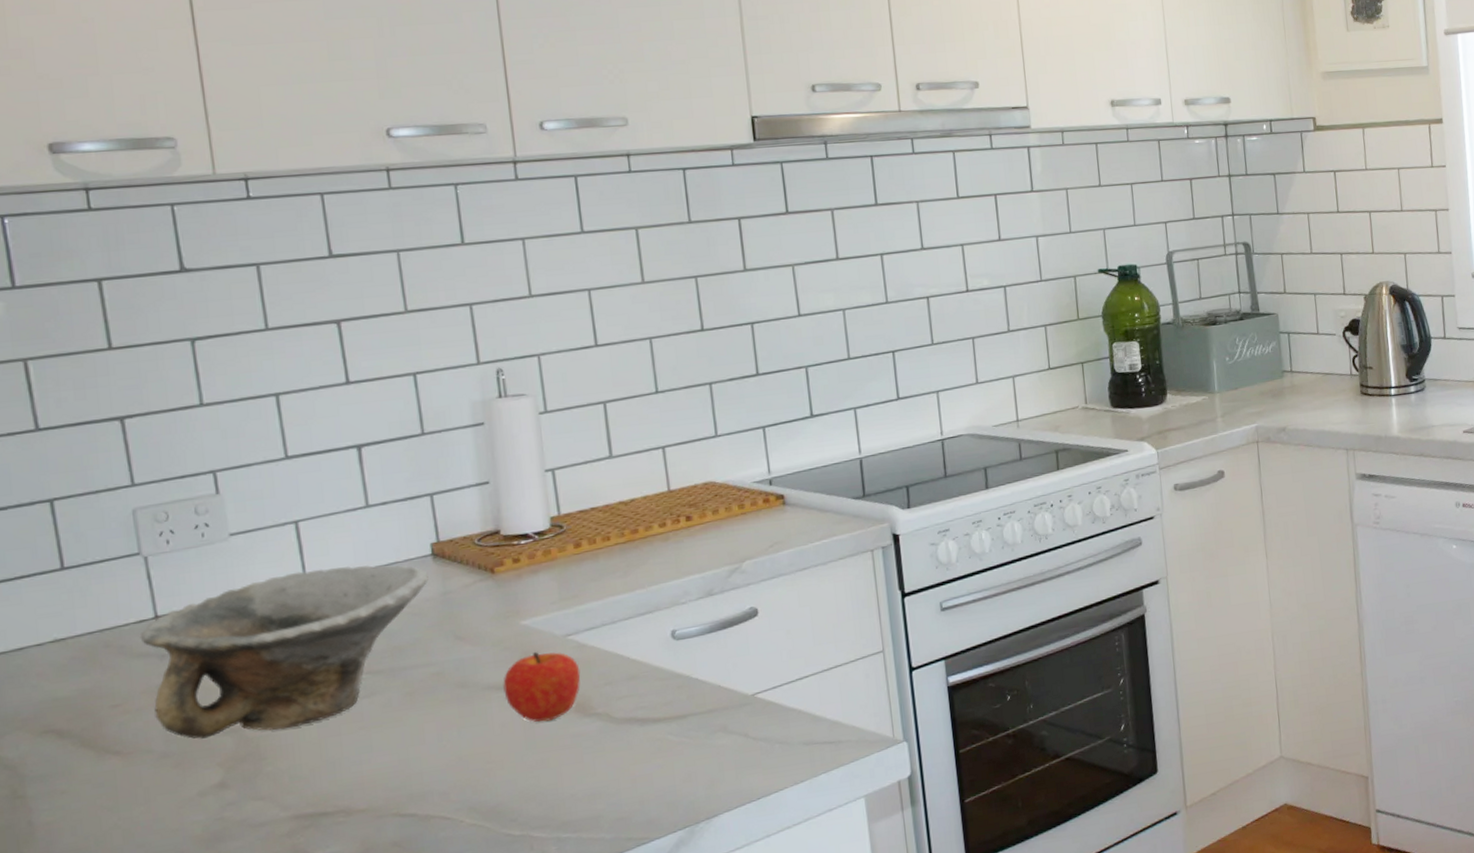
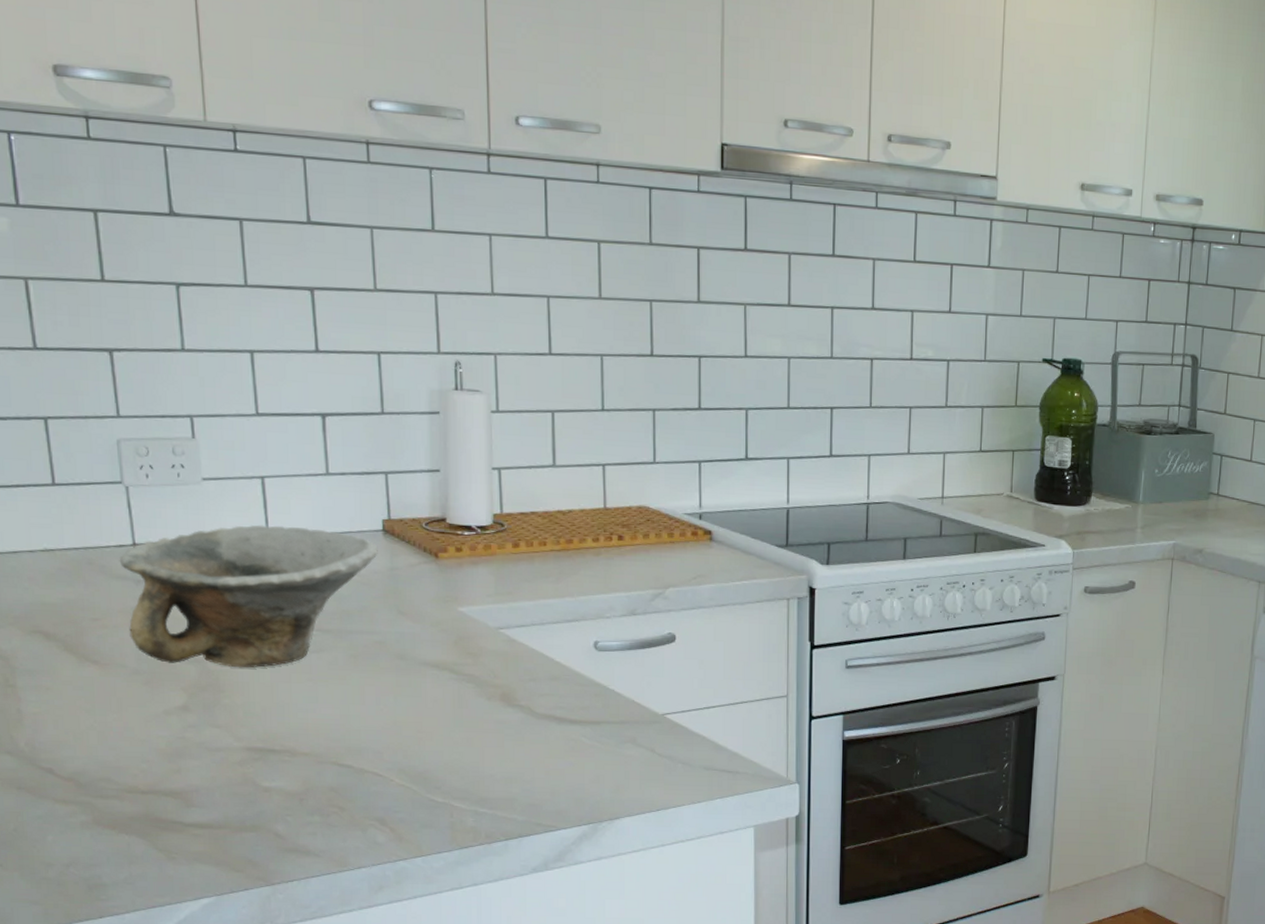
fruit: present [503,651,581,723] -> none [438,638,508,704]

